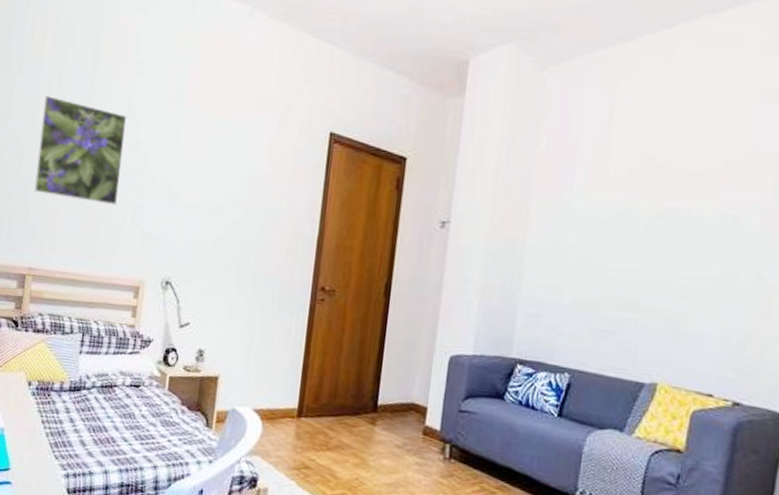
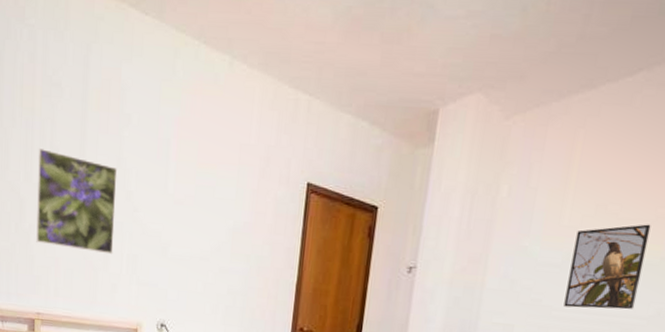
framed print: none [616,178,705,271] -> present [563,224,651,310]

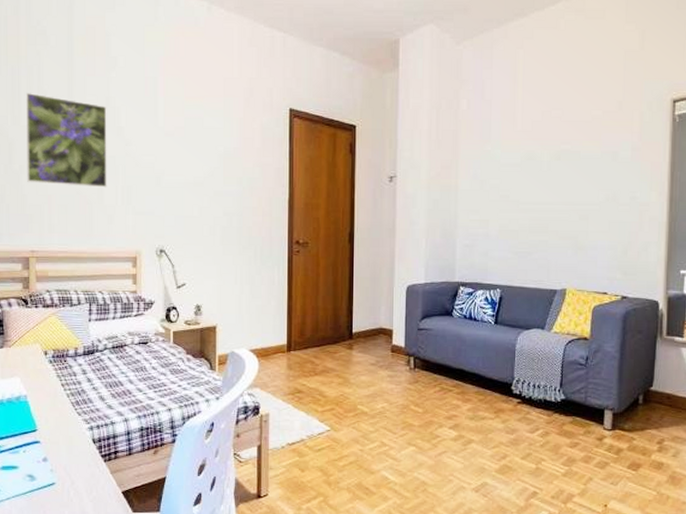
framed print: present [563,224,651,310] -> none [528,124,589,200]

